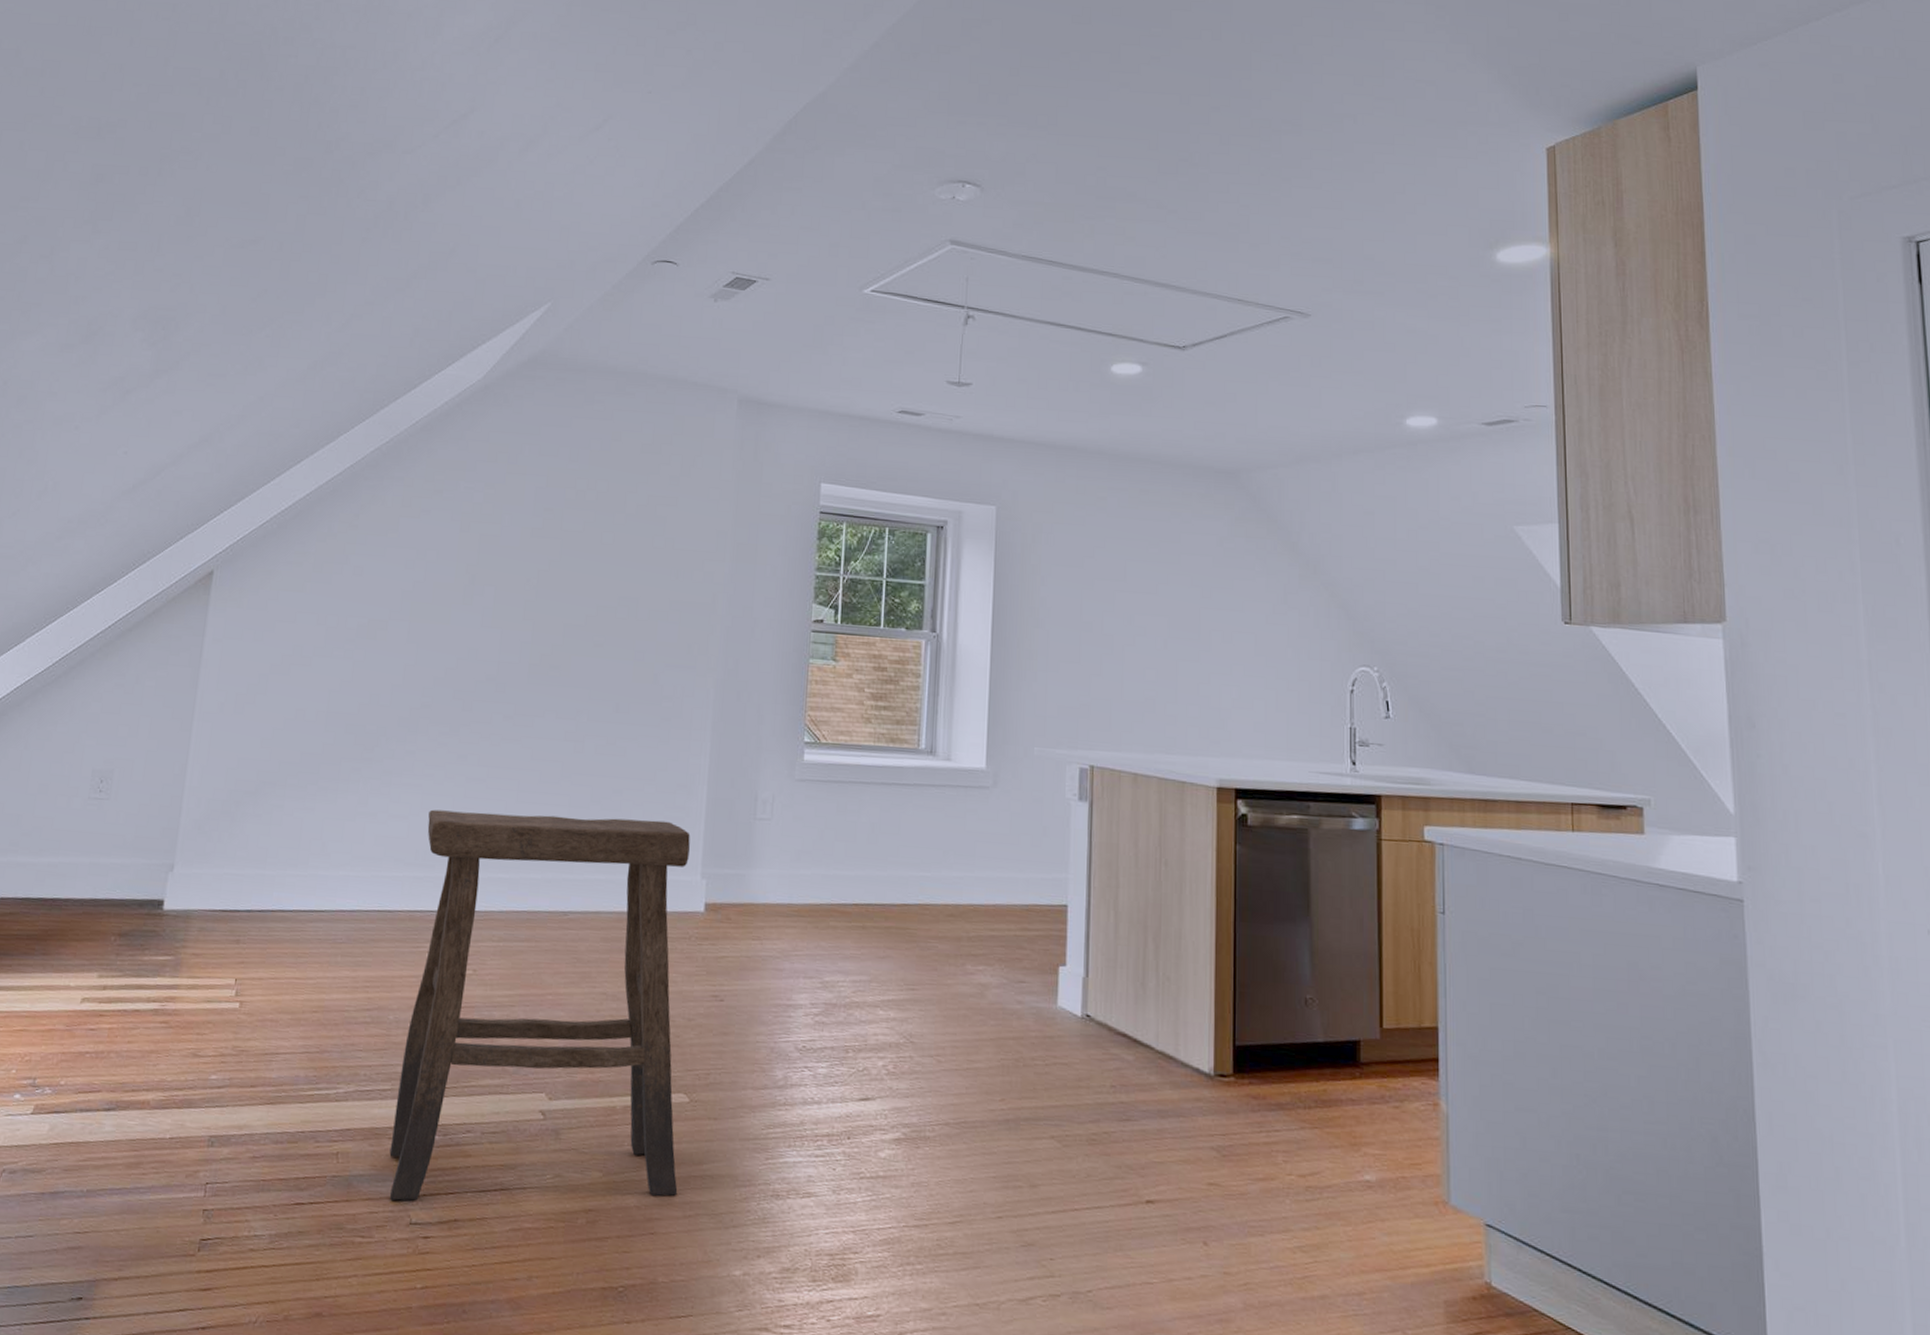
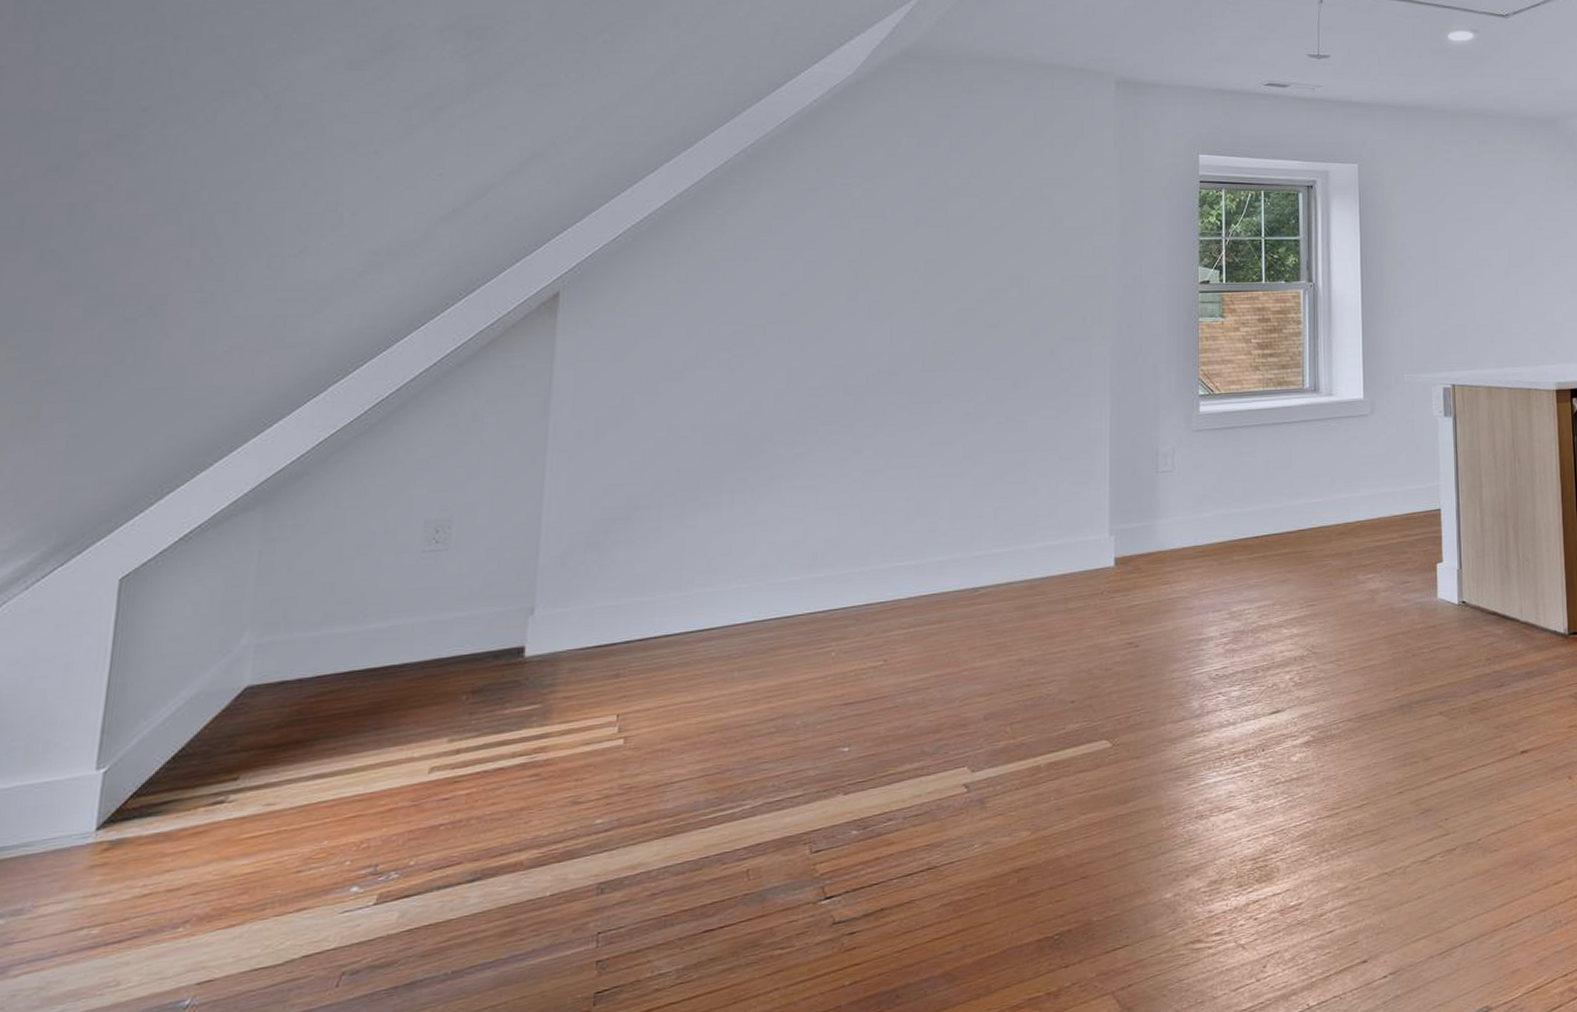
stool: present [389,809,690,1201] -> none [806,486,1106,905]

